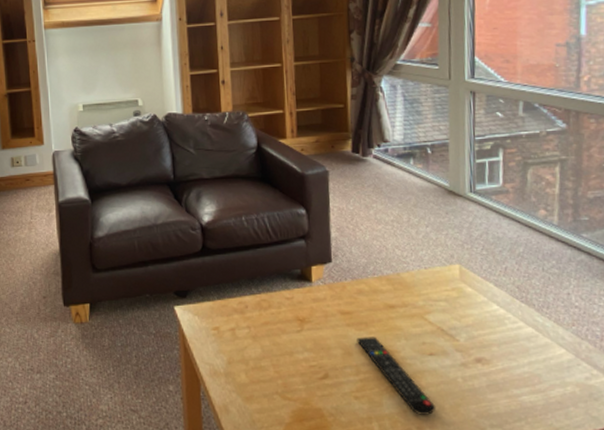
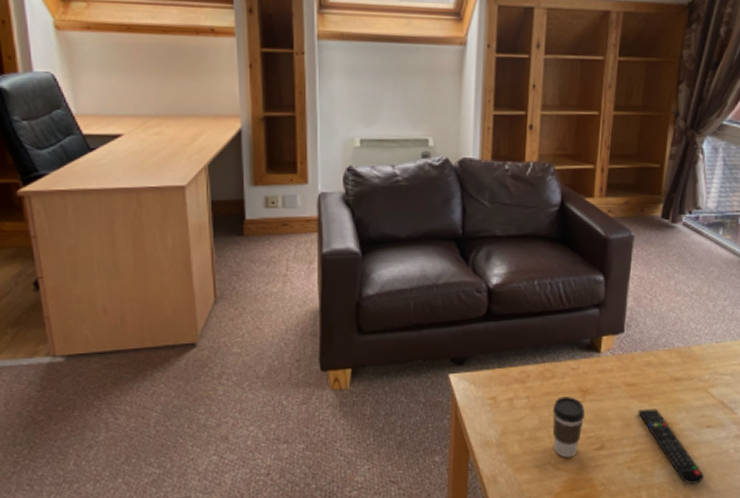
coffee cup: none [273,326,305,388] -> present [552,397,585,458]

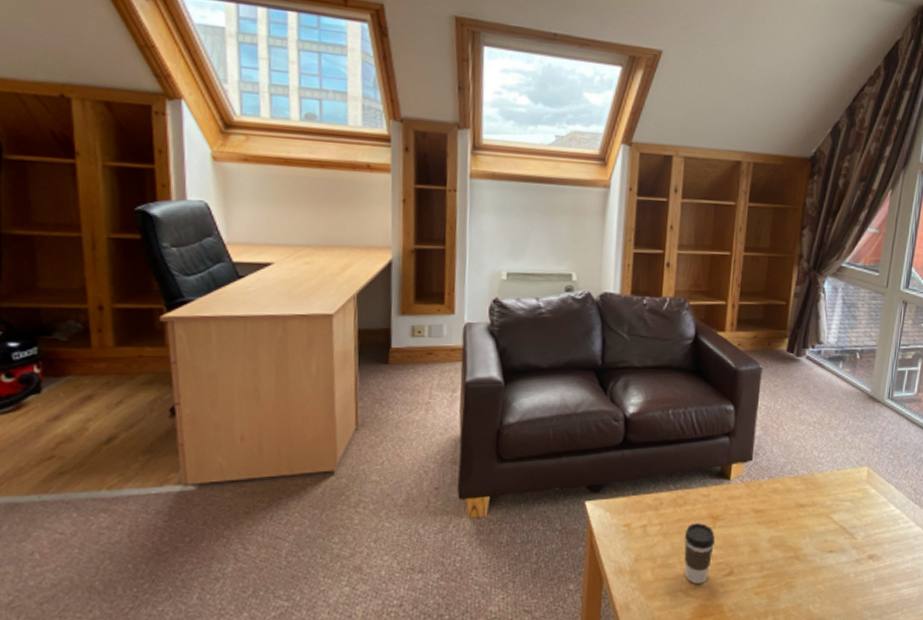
remote control: present [638,409,705,484] -> none [765,534,828,608]

